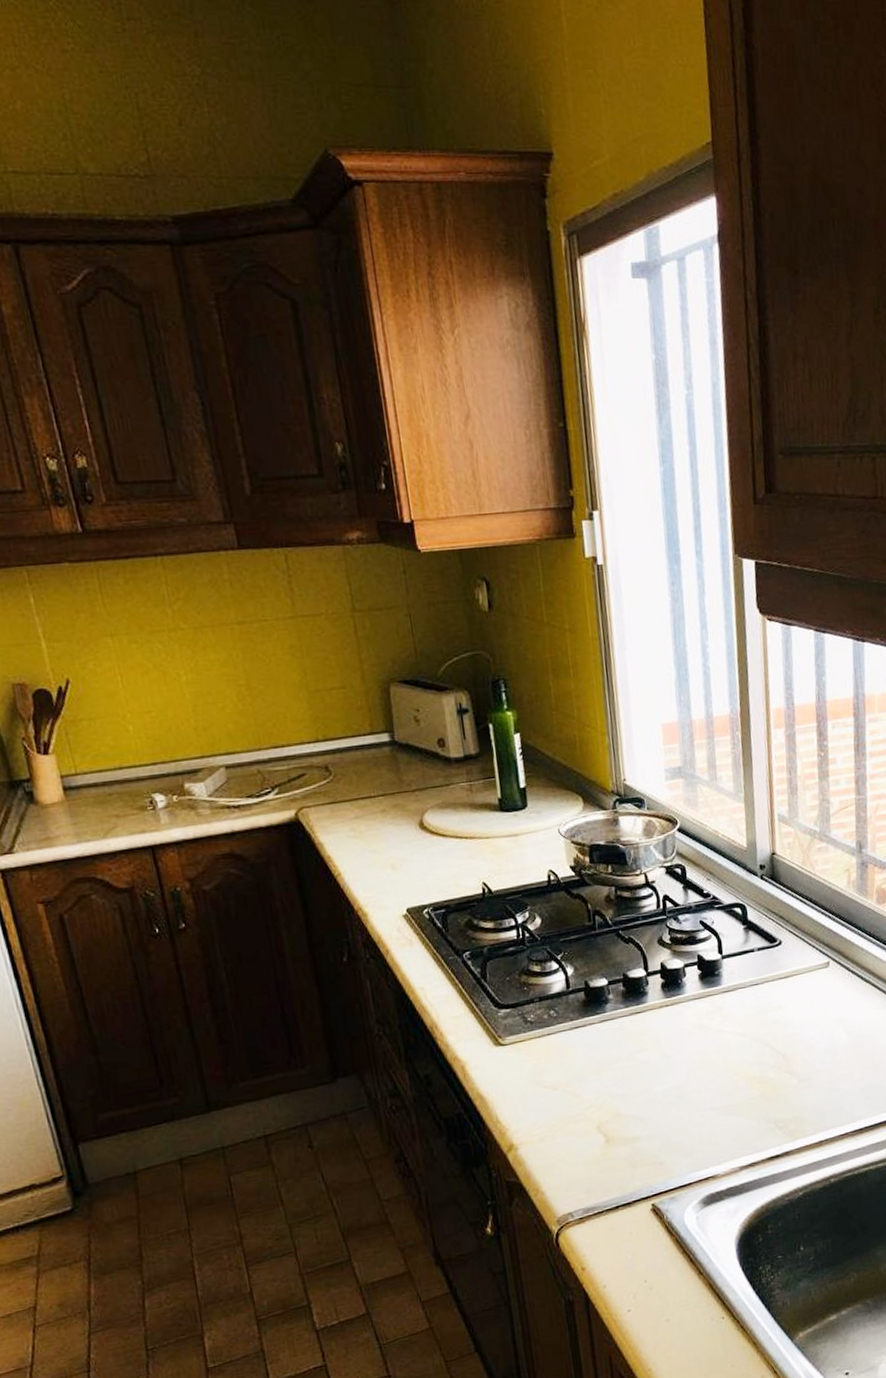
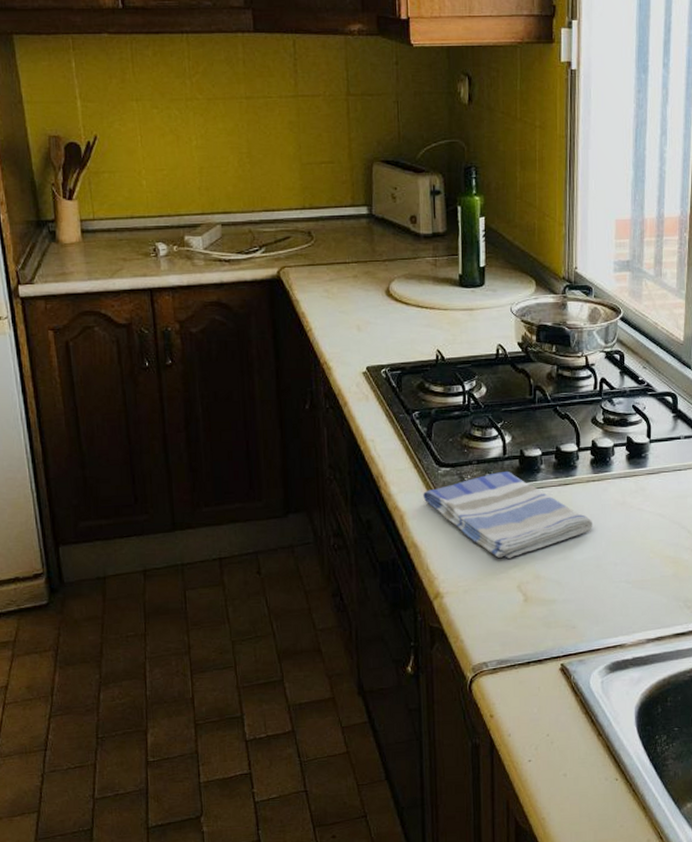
dish towel: none [484,1005,670,1100] -> present [423,471,592,558]

